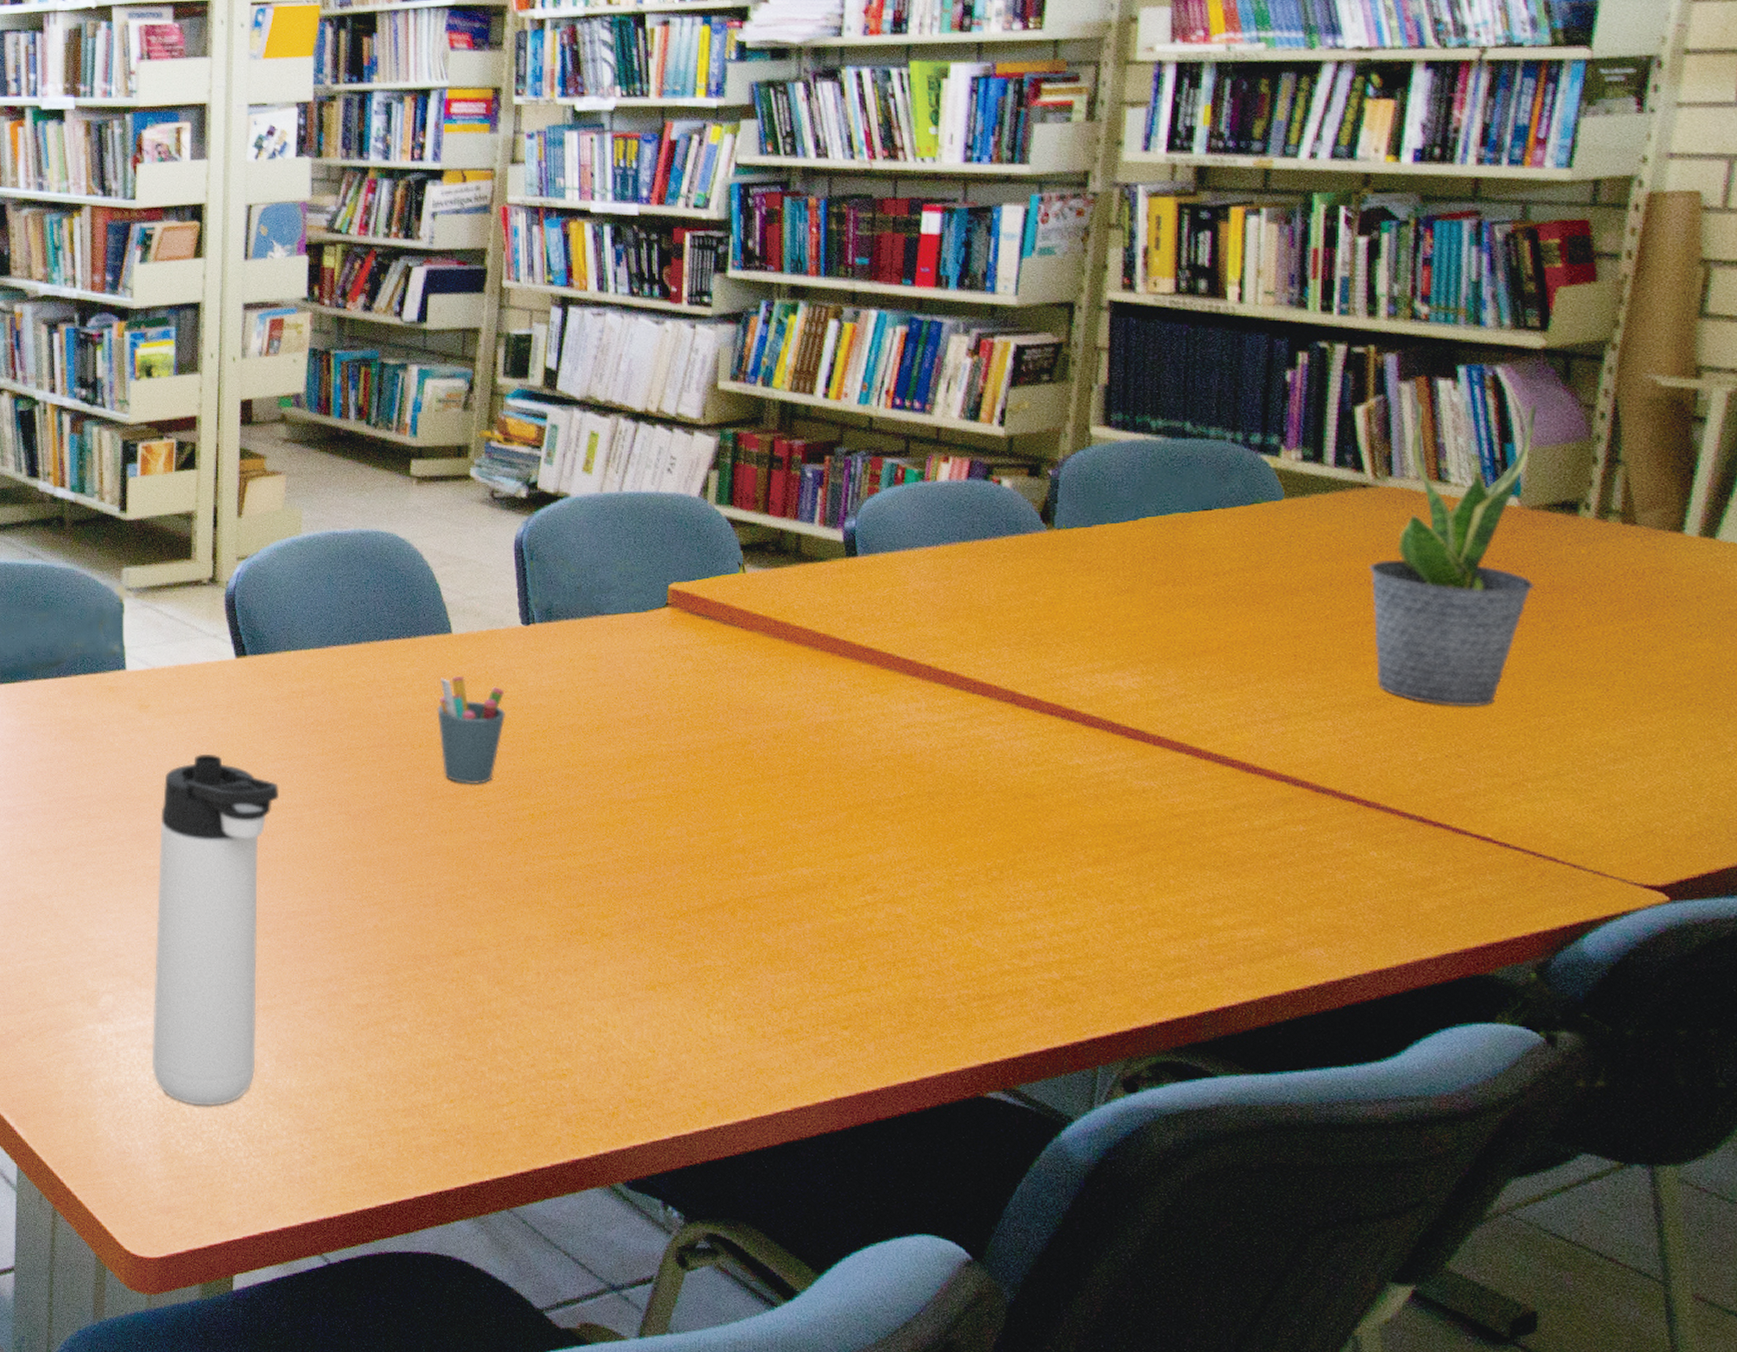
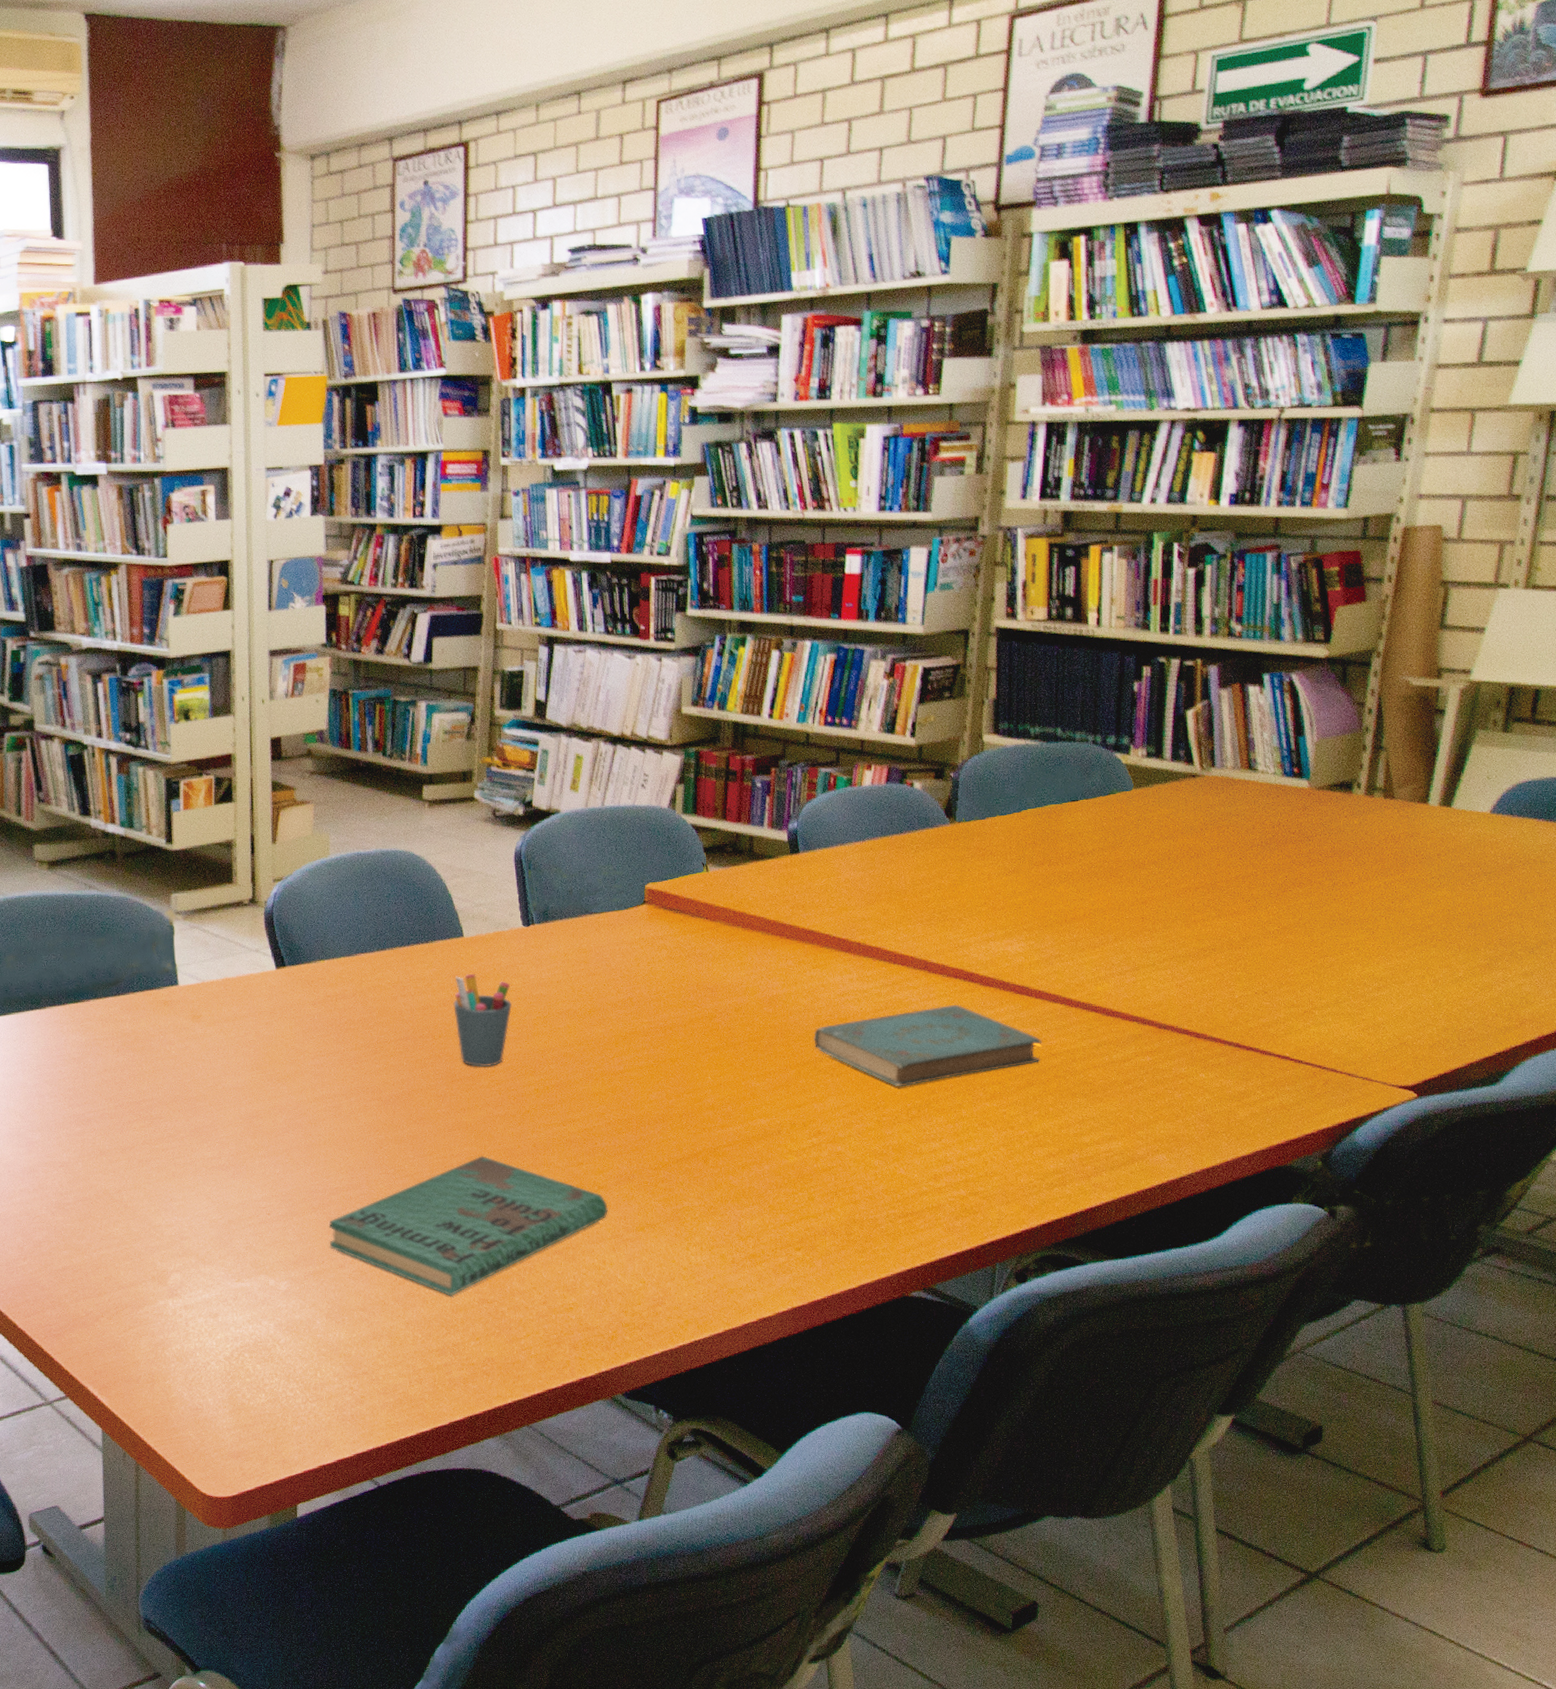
thermos bottle: present [151,753,280,1106] -> none [215,1055,320,1363]
book: none [283,887,613,1049] -> present [329,1156,608,1297]
book: none [870,747,1161,842] -> present [813,1005,1042,1087]
potted plant: present [1369,402,1538,707] -> none [1197,702,1322,953]

